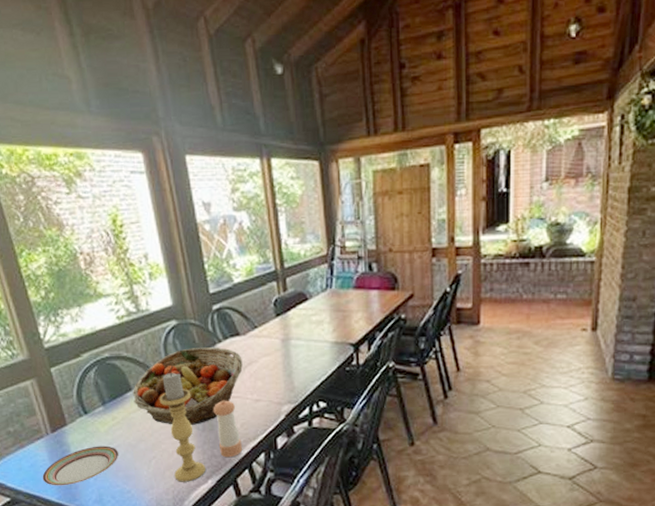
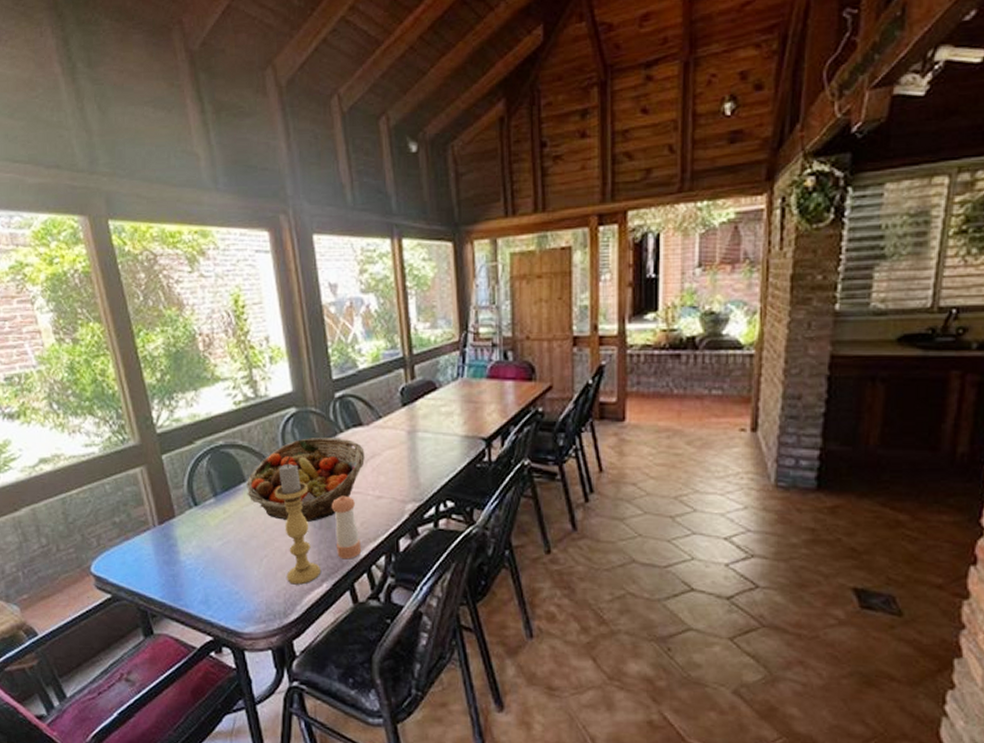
plate: present [42,446,119,486] -> none [146,541,229,584]

